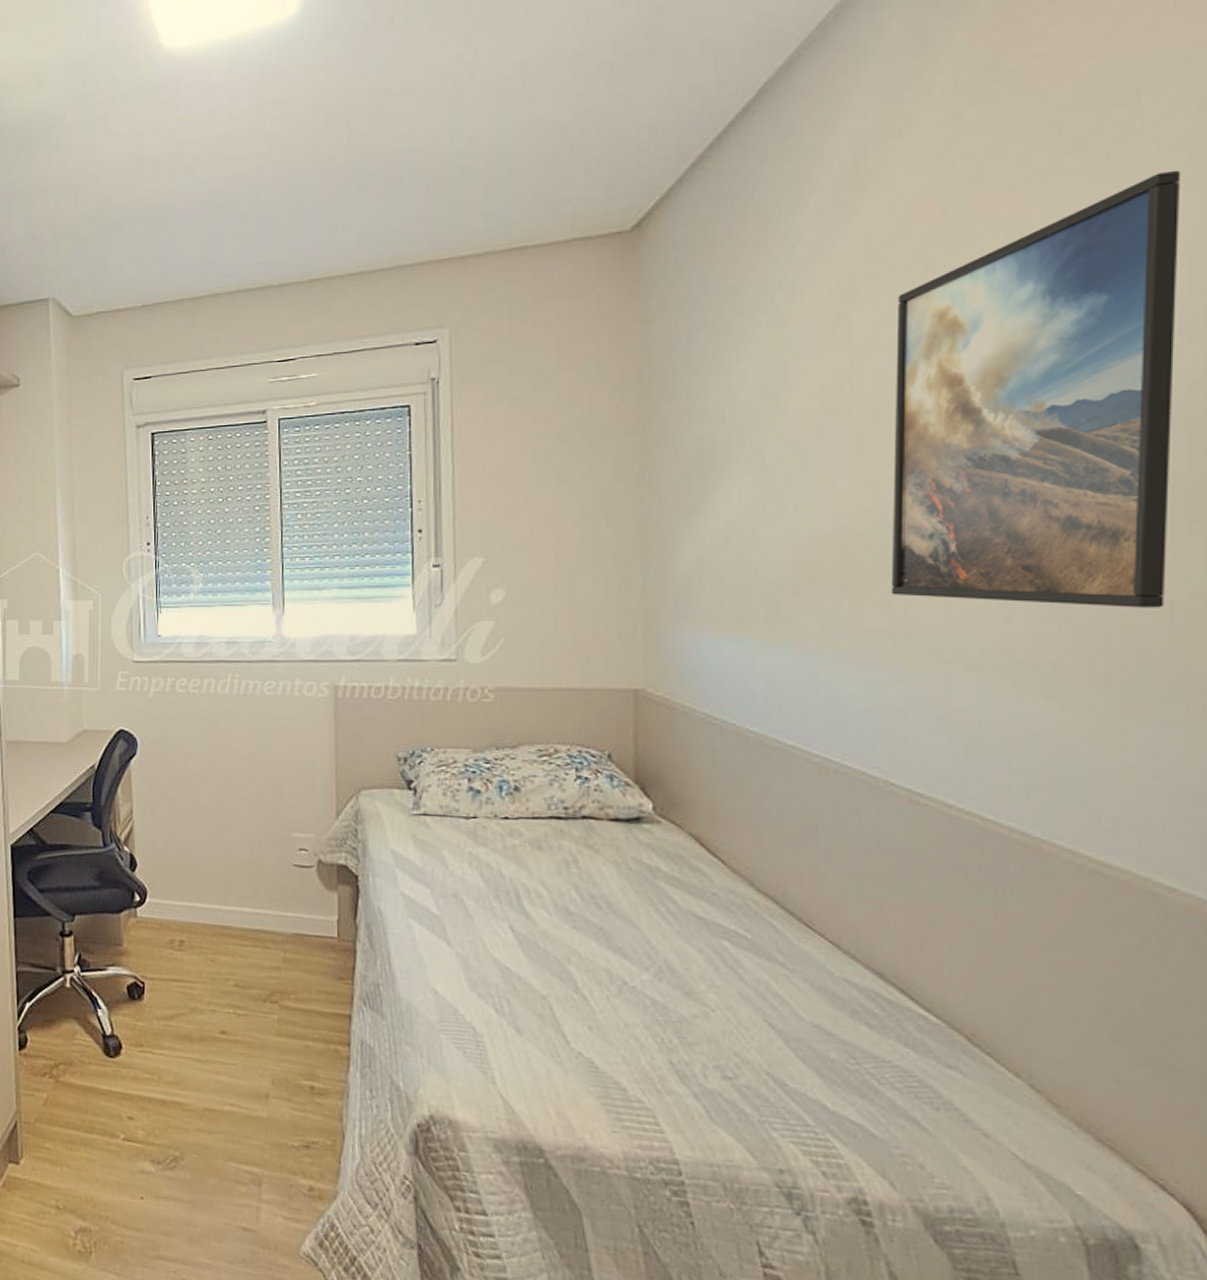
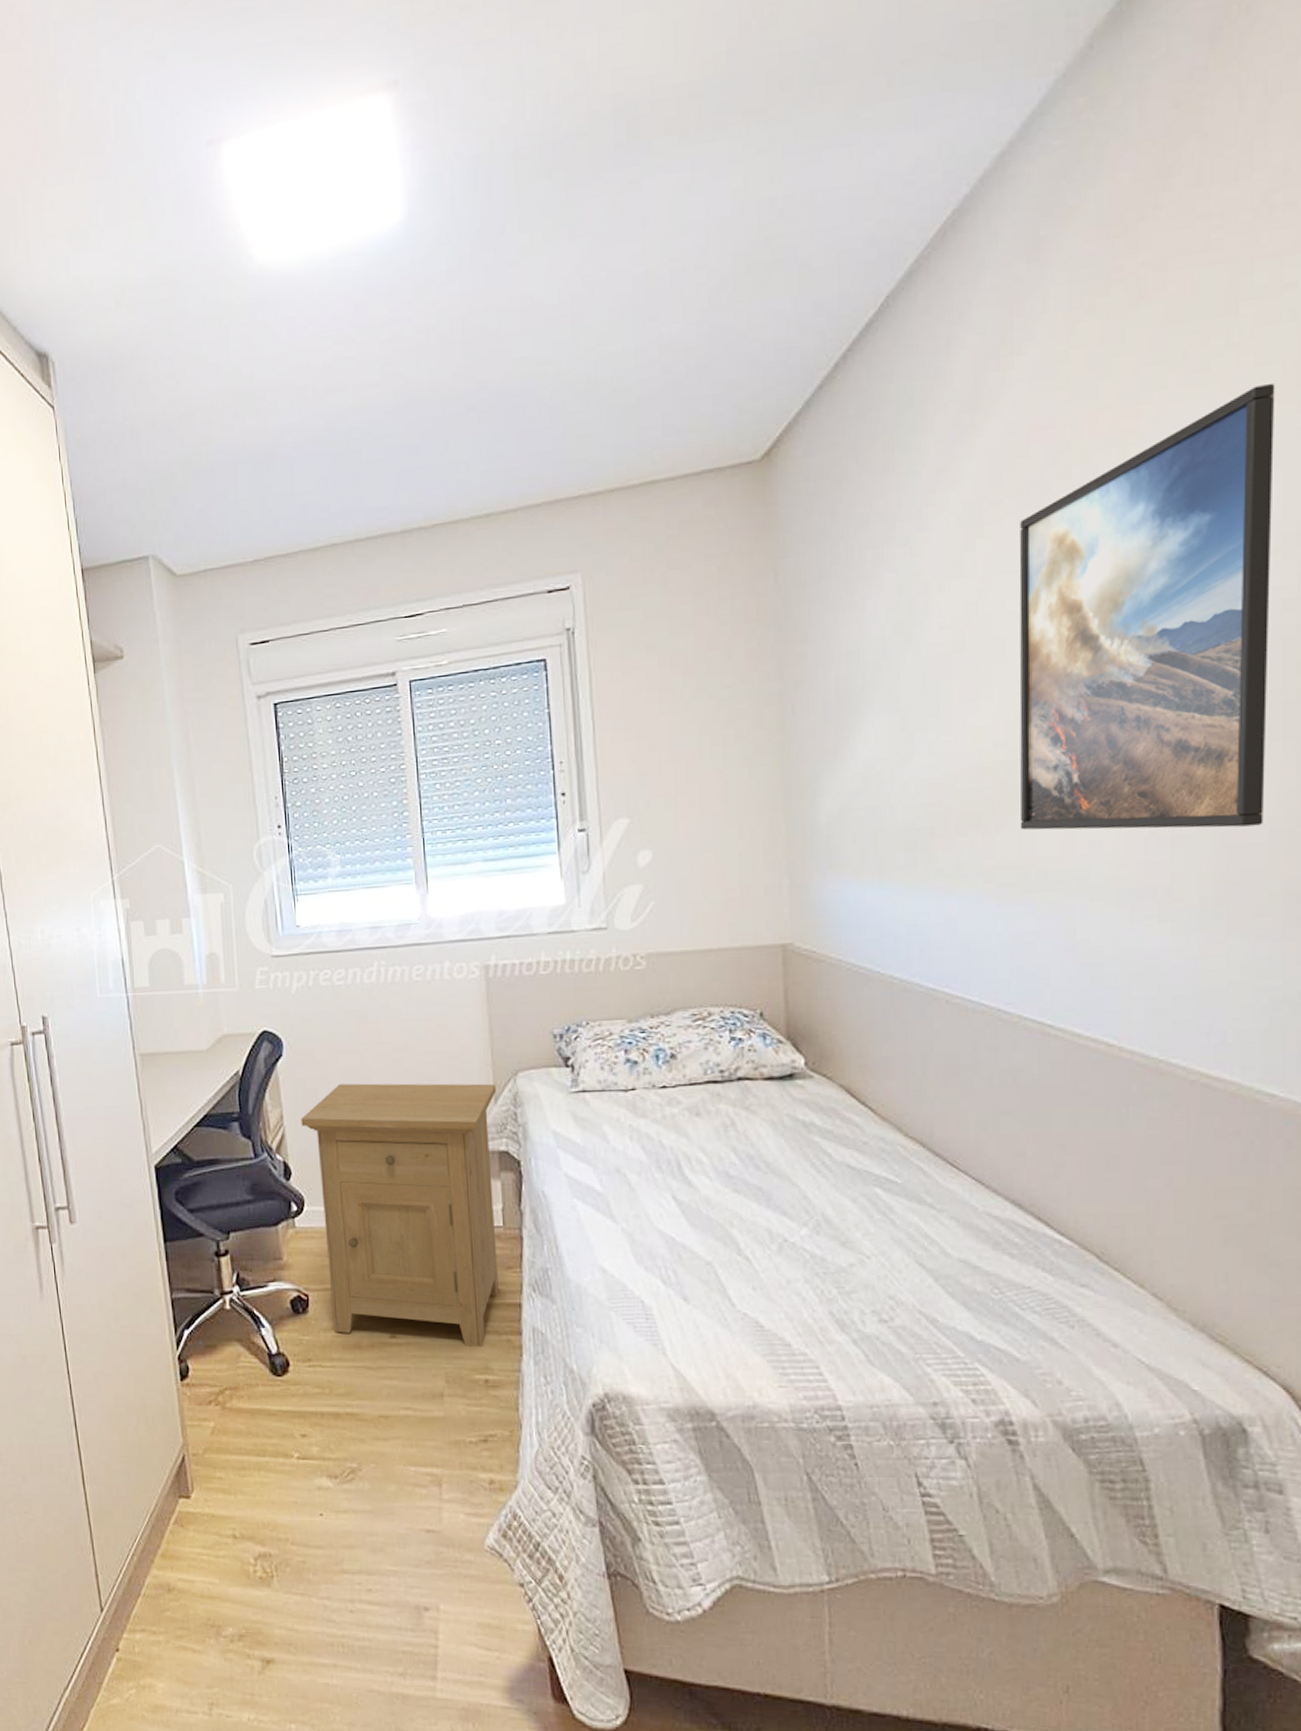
nightstand: none [149,786,339,1054] -> present [301,1083,499,1348]

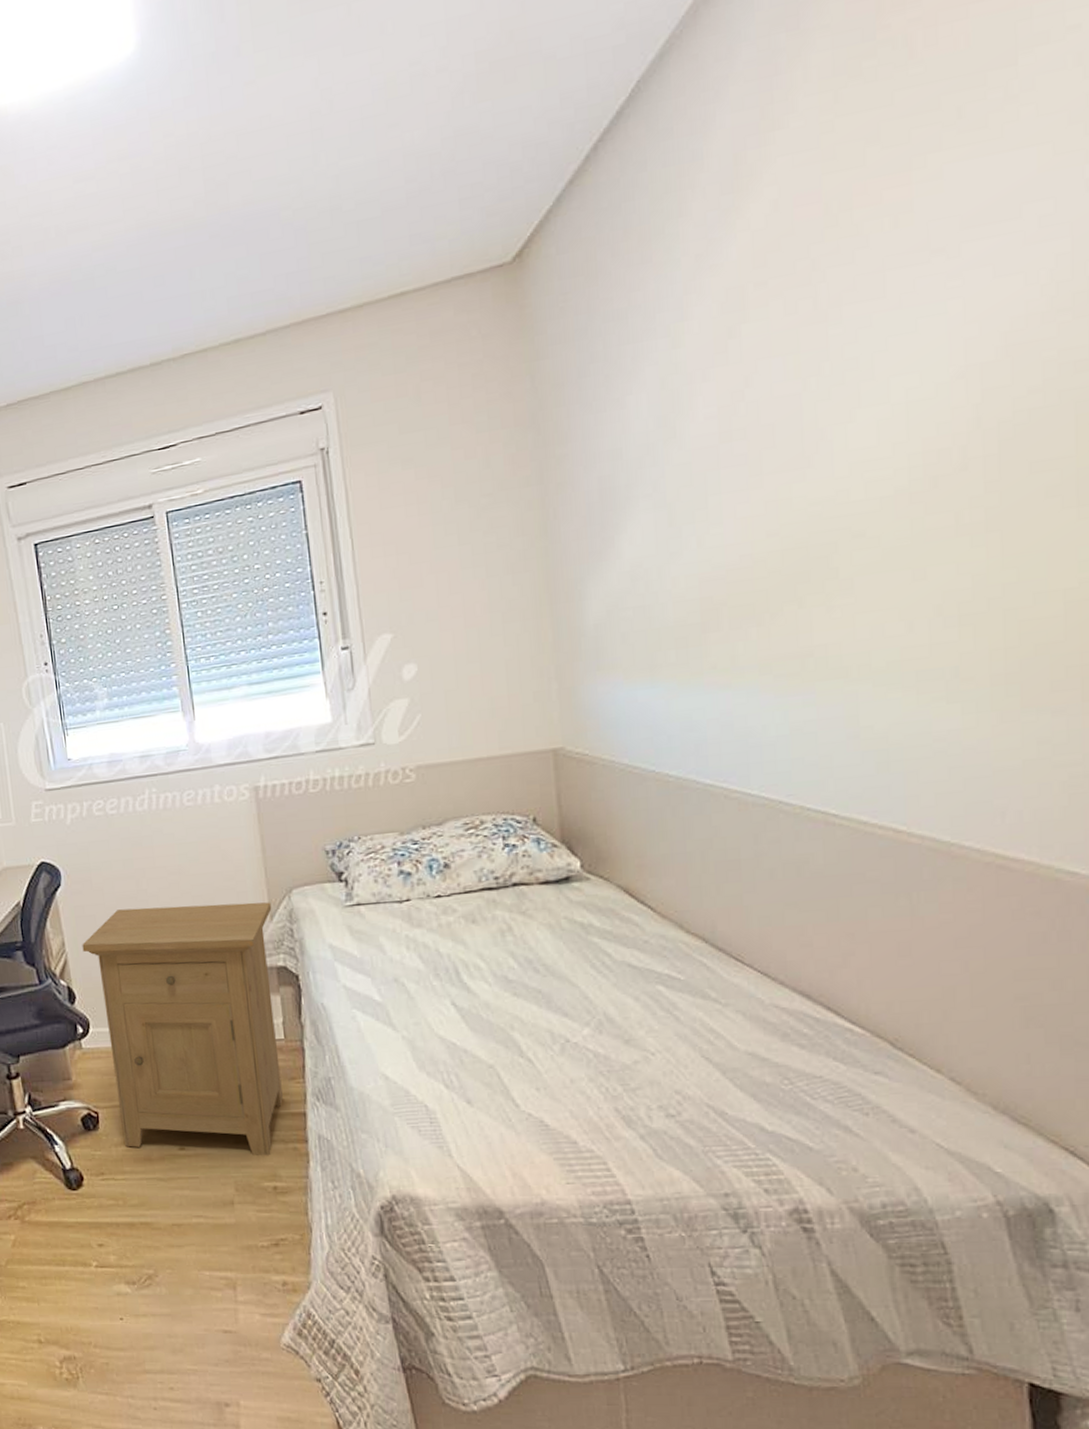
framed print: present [1019,384,1275,830] -> none [787,134,1061,619]

